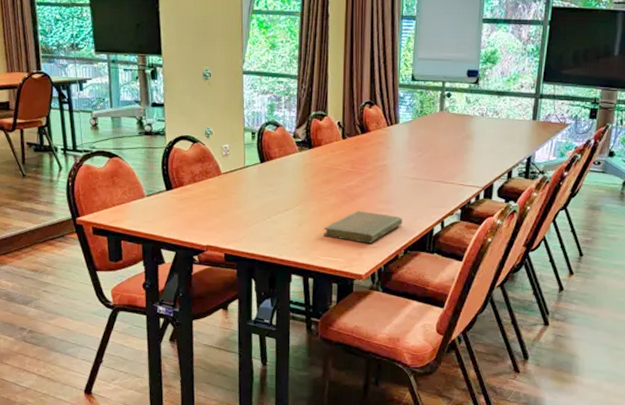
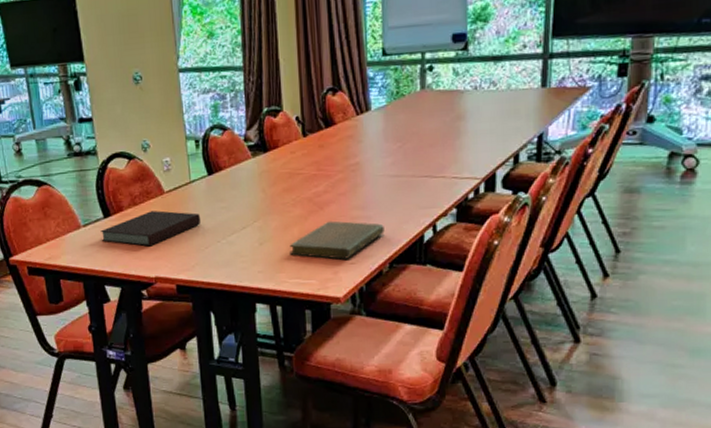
notebook: none [162,188,250,219] -> present [100,210,200,247]

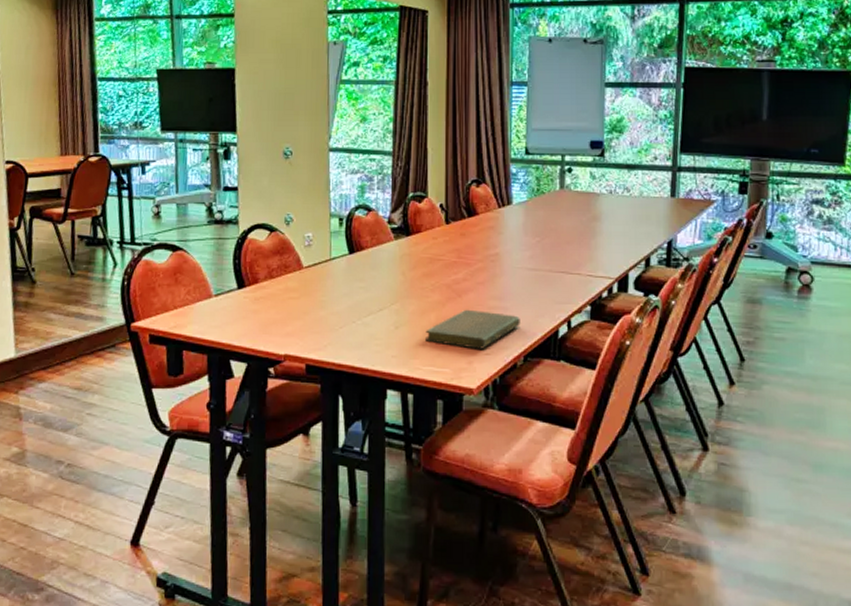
notebook: present [100,210,200,247] -> none [232,285,337,322]

